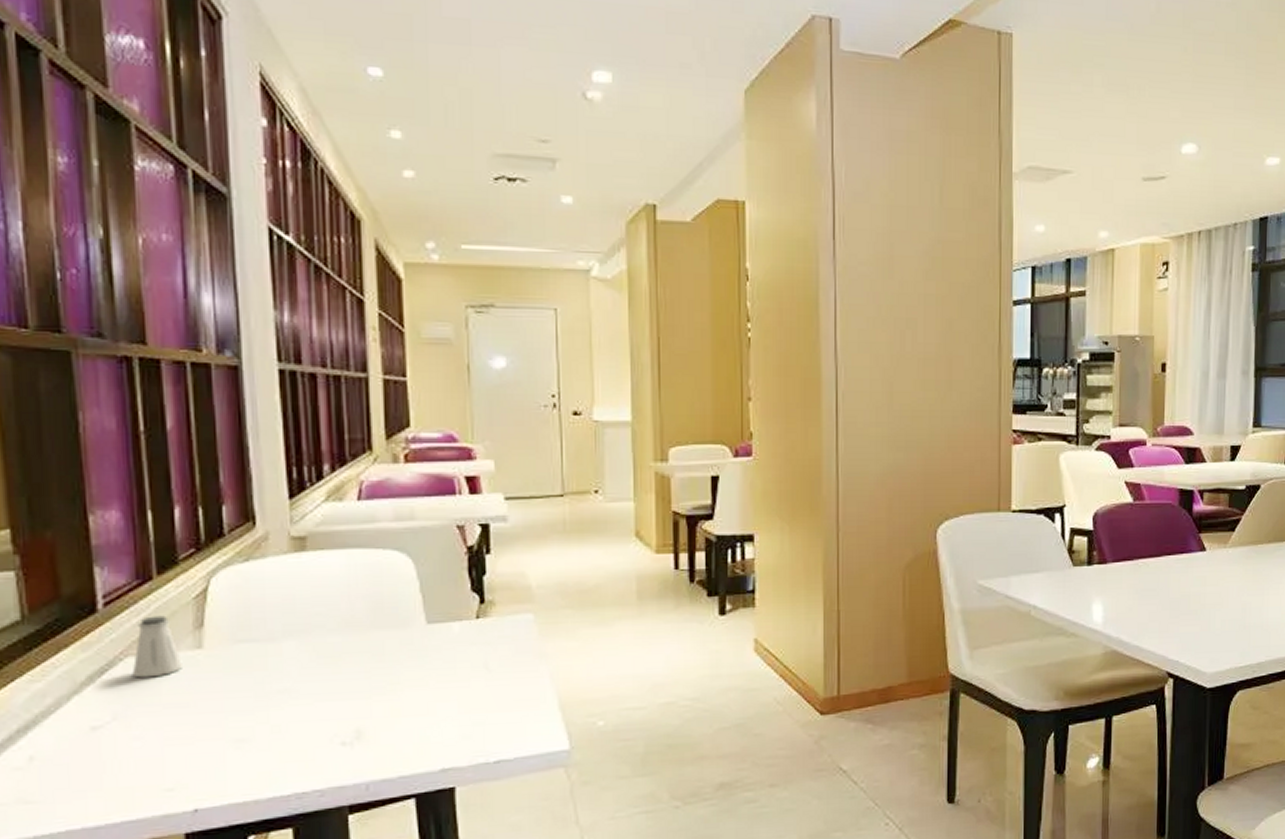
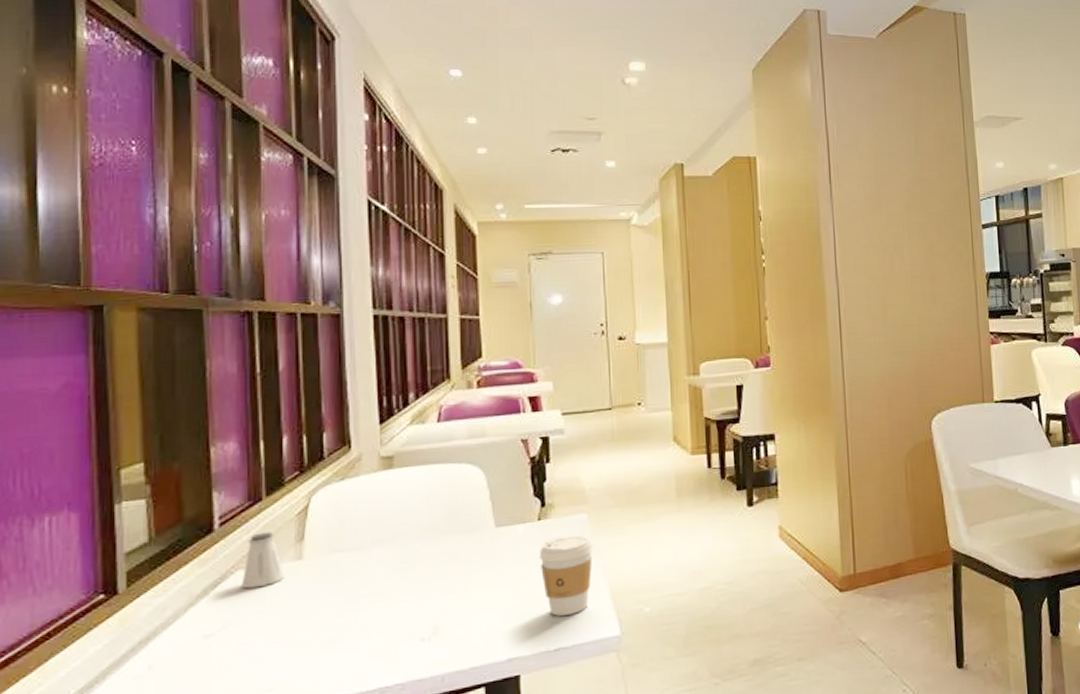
coffee cup: none [477,638,541,725] -> present [539,535,594,616]

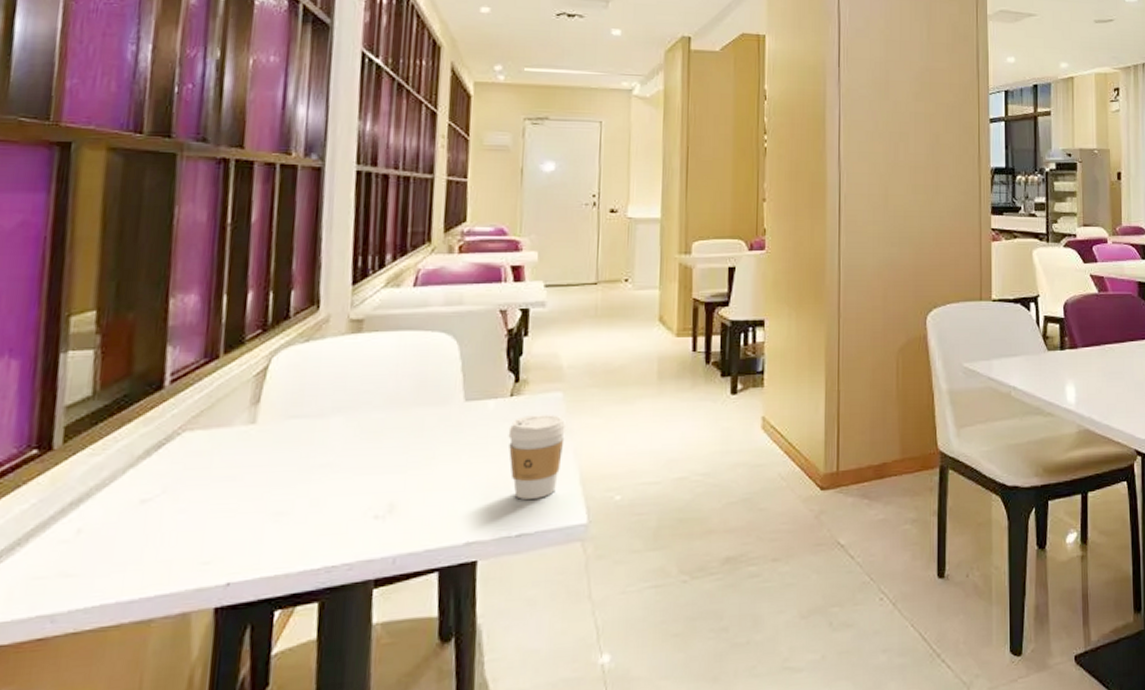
saltshaker: present [241,531,285,589] -> none [187,392,236,452]

